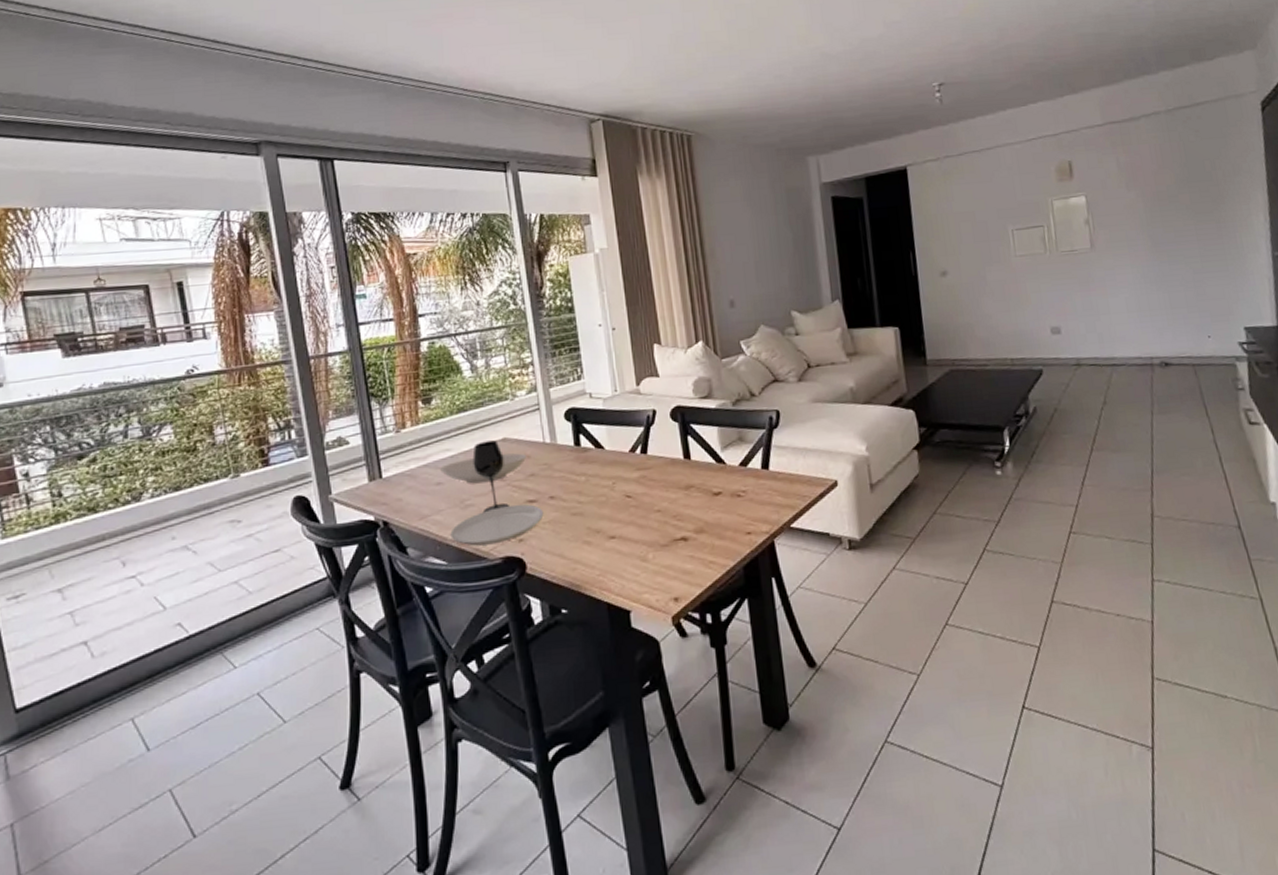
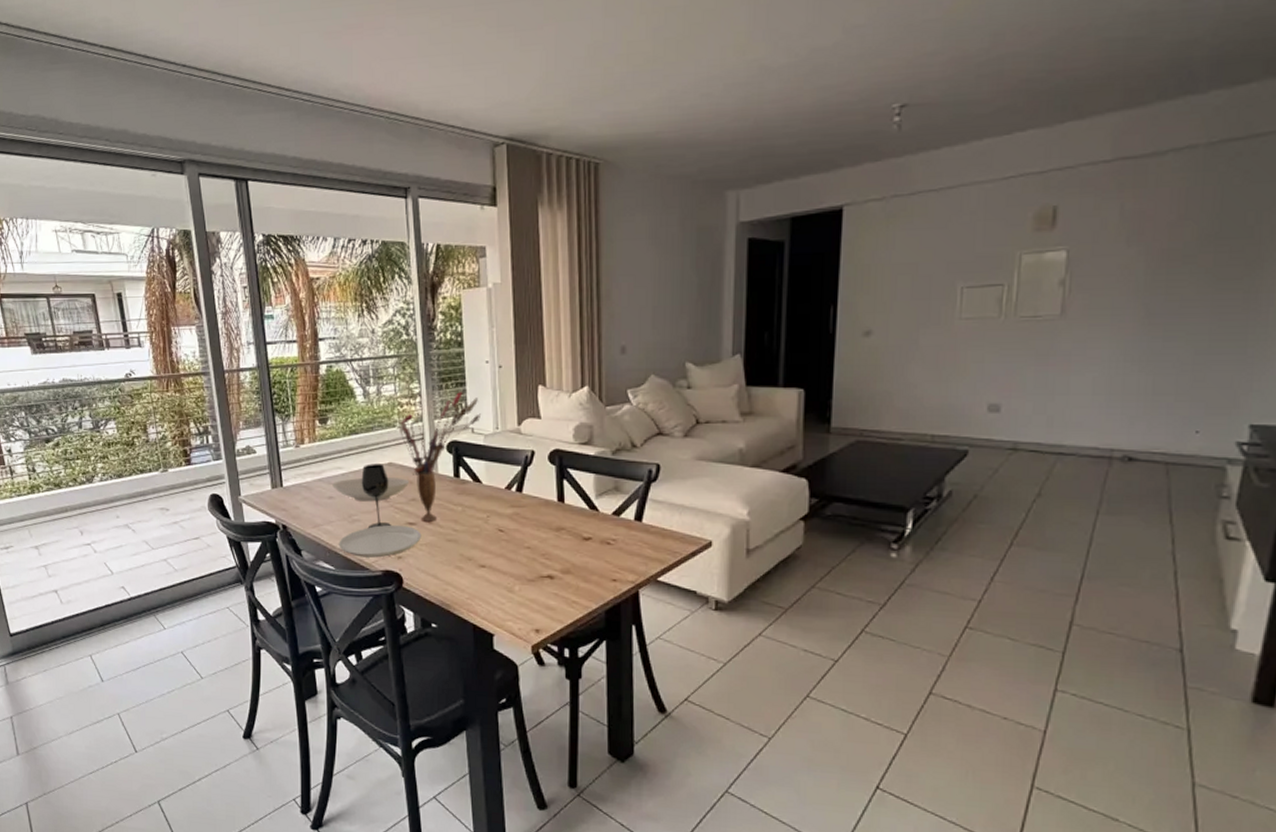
bouquet: none [512,357,598,497] -> present [400,392,480,521]

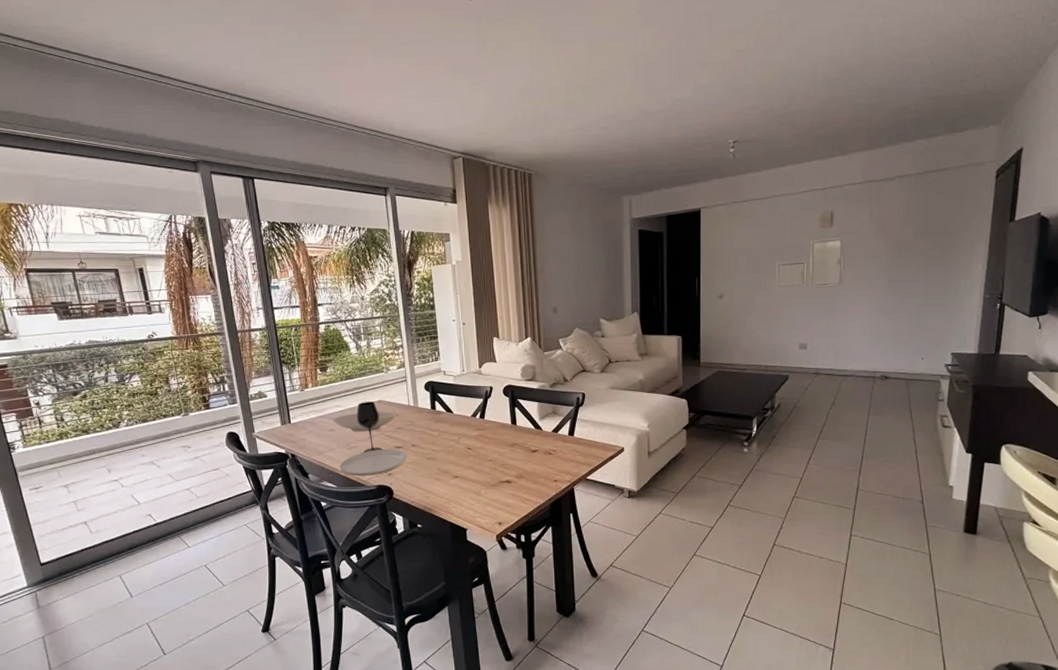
bouquet: present [400,392,480,521] -> none [387,344,450,445]

